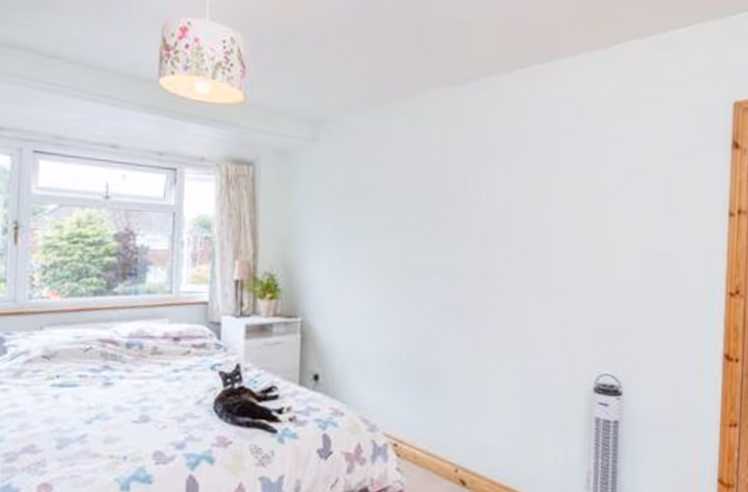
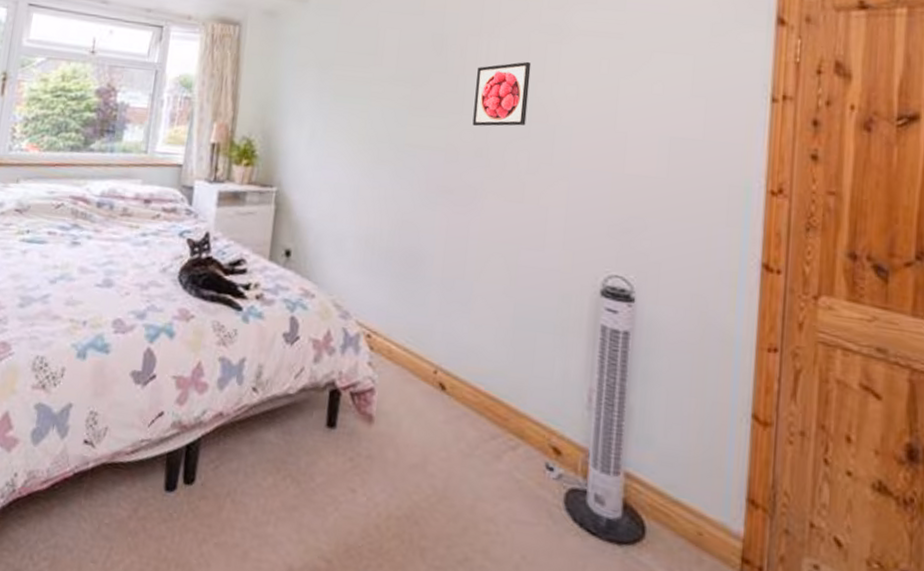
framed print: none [477,189,527,250] -> present [472,61,532,127]

